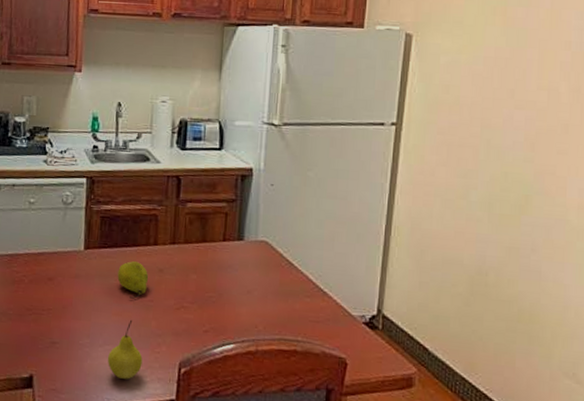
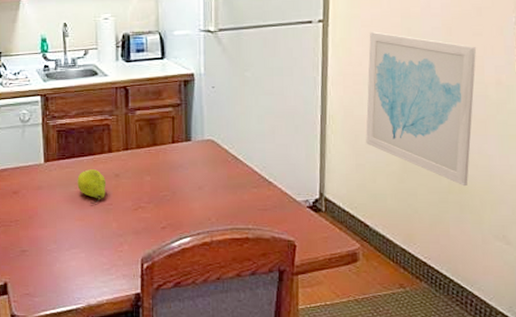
fruit: present [107,319,143,379] -> none [74,223,107,278]
wall art: none [432,140,560,316] -> present [366,31,477,187]

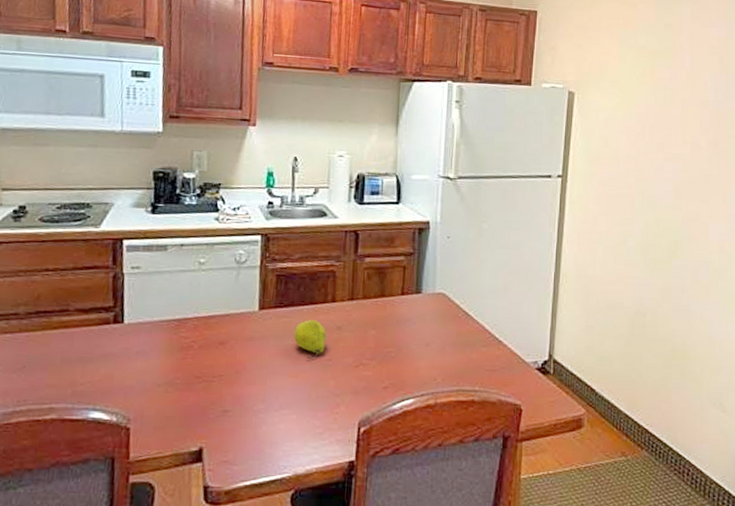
wall art: present [366,31,477,187] -> none [597,190,703,352]

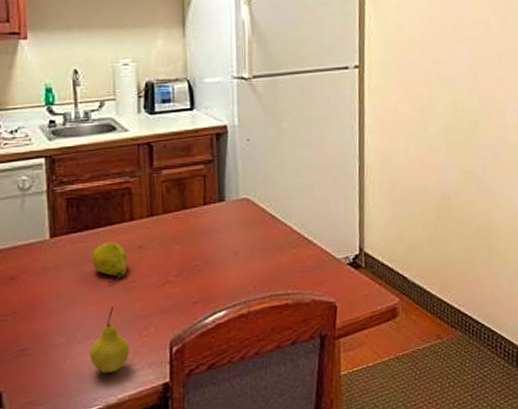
fruit: none [283,380,321,444] -> present [89,306,129,373]

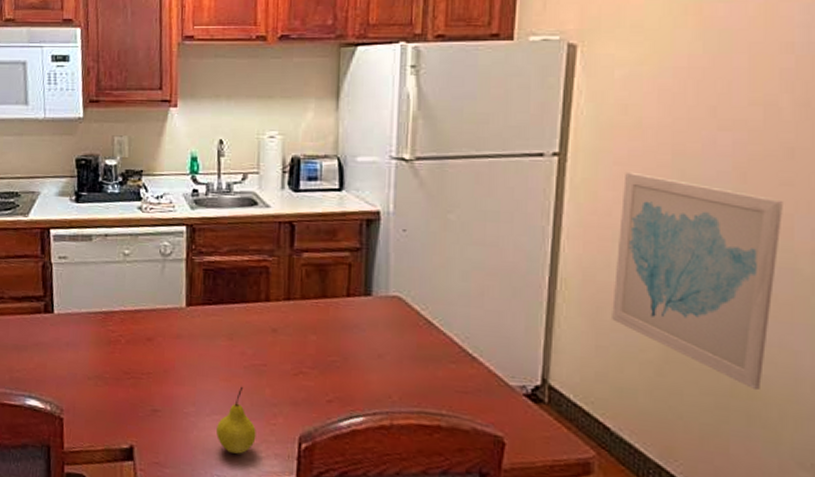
fruit: present [92,242,128,283] -> none [224,319,261,363]
wall art: none [402,77,499,230] -> present [612,171,785,391]

